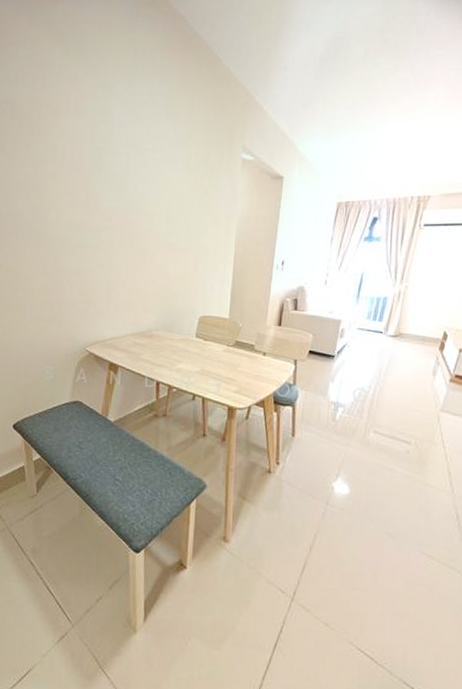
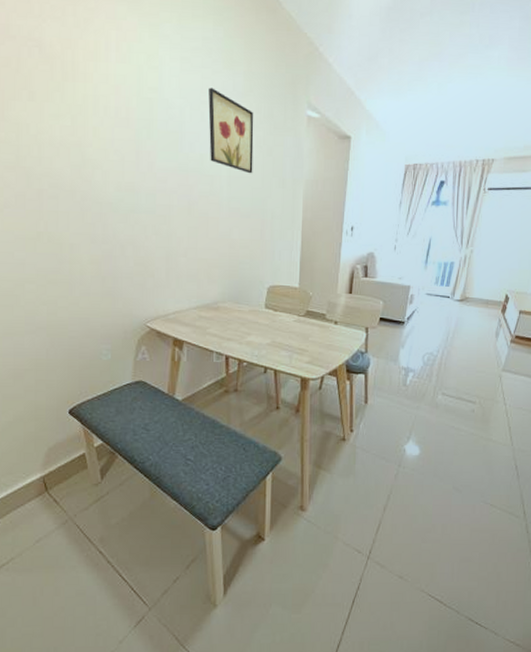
wall art: none [151,136,192,212] -> present [208,87,254,174]

